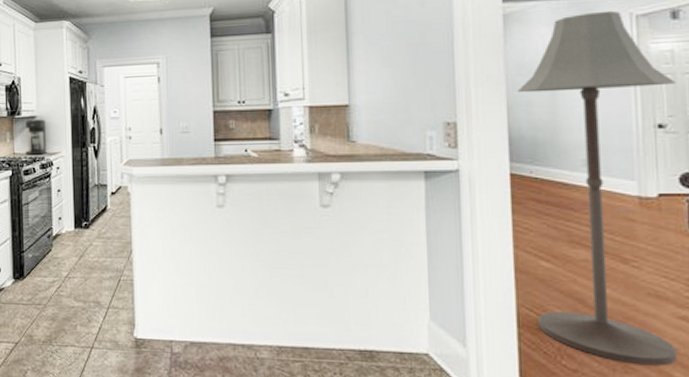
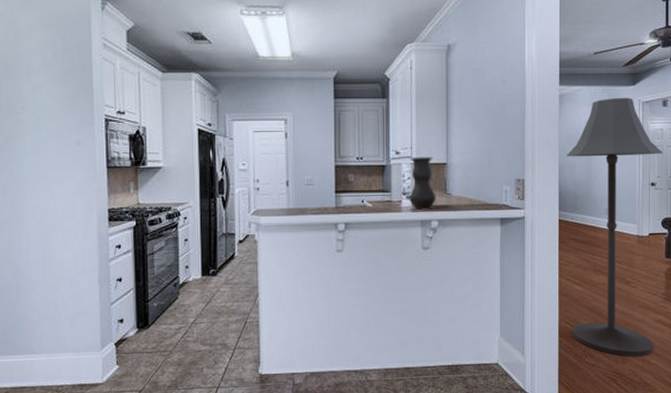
coffee maker: present [25,119,46,155] -> none [151,170,173,205]
vase: none [302,97,337,161] -> present [409,156,436,211]

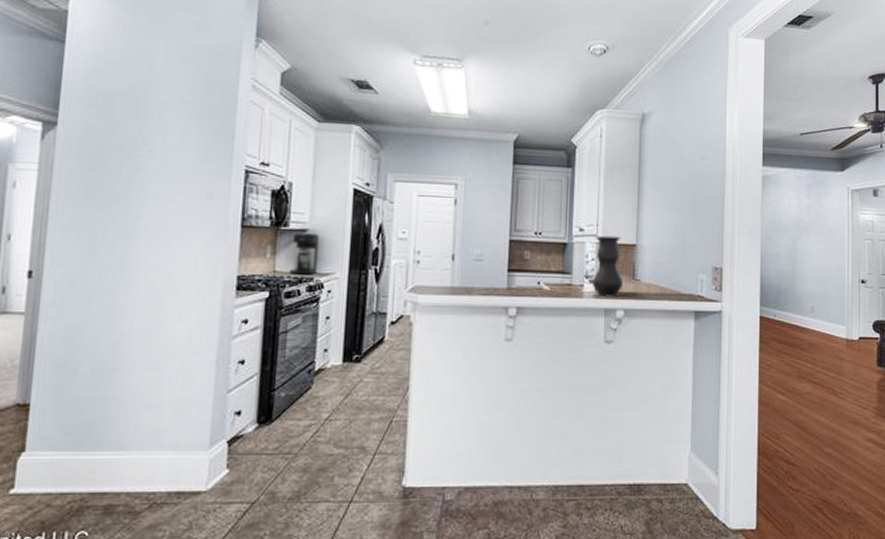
coffee maker: none [151,170,173,205] -> present [289,233,319,275]
floor lamp: present [566,97,663,357] -> none [768,183,874,482]

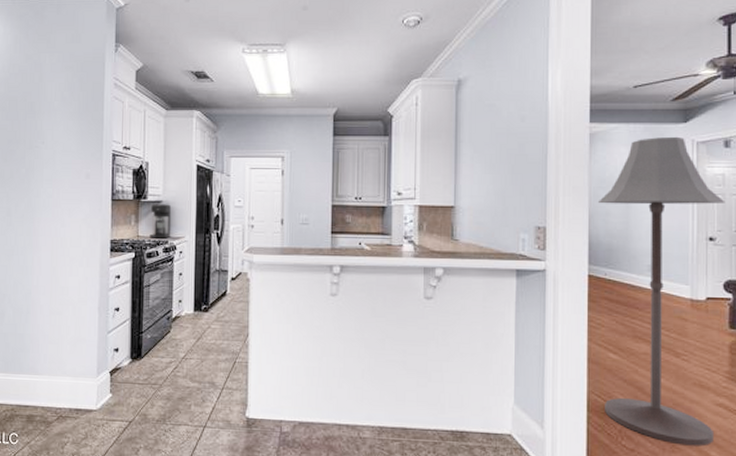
vase: present [592,235,623,298] -> none [411,198,442,257]
floor lamp: none [768,183,874,482] -> present [597,136,725,447]

